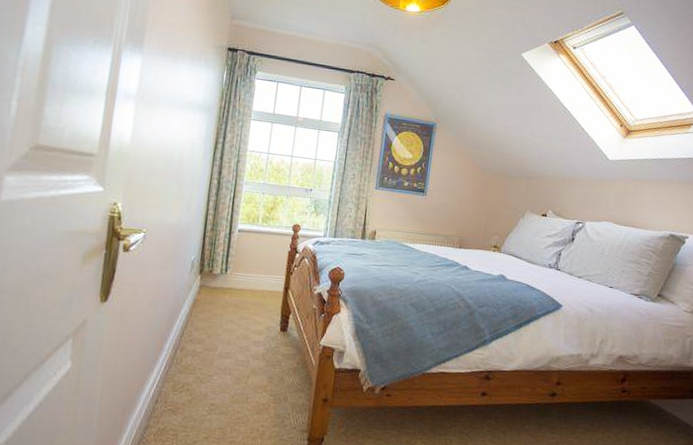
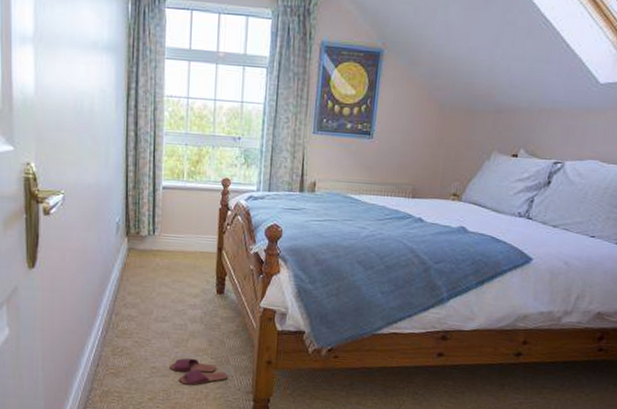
slippers: none [228,395,285,423] -> present [170,358,228,385]

